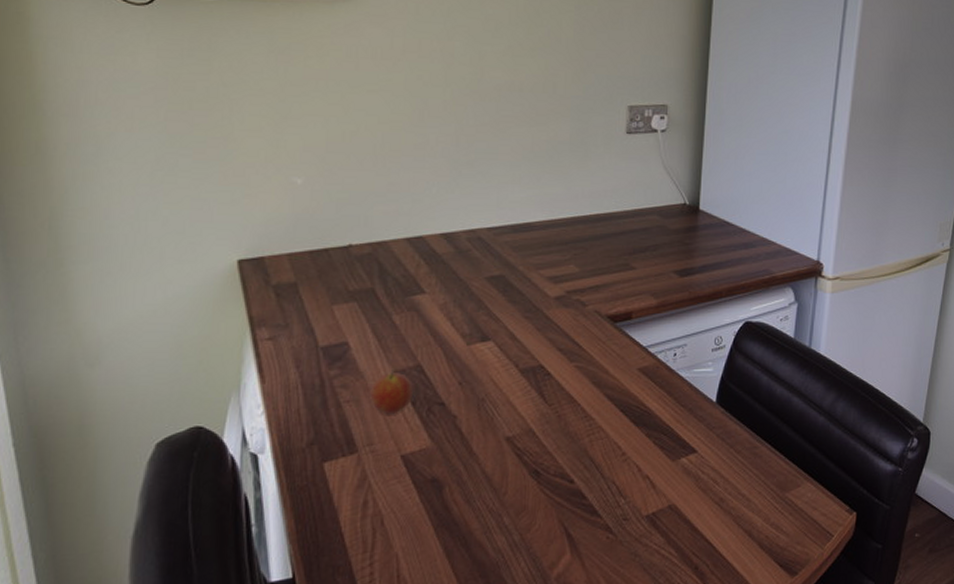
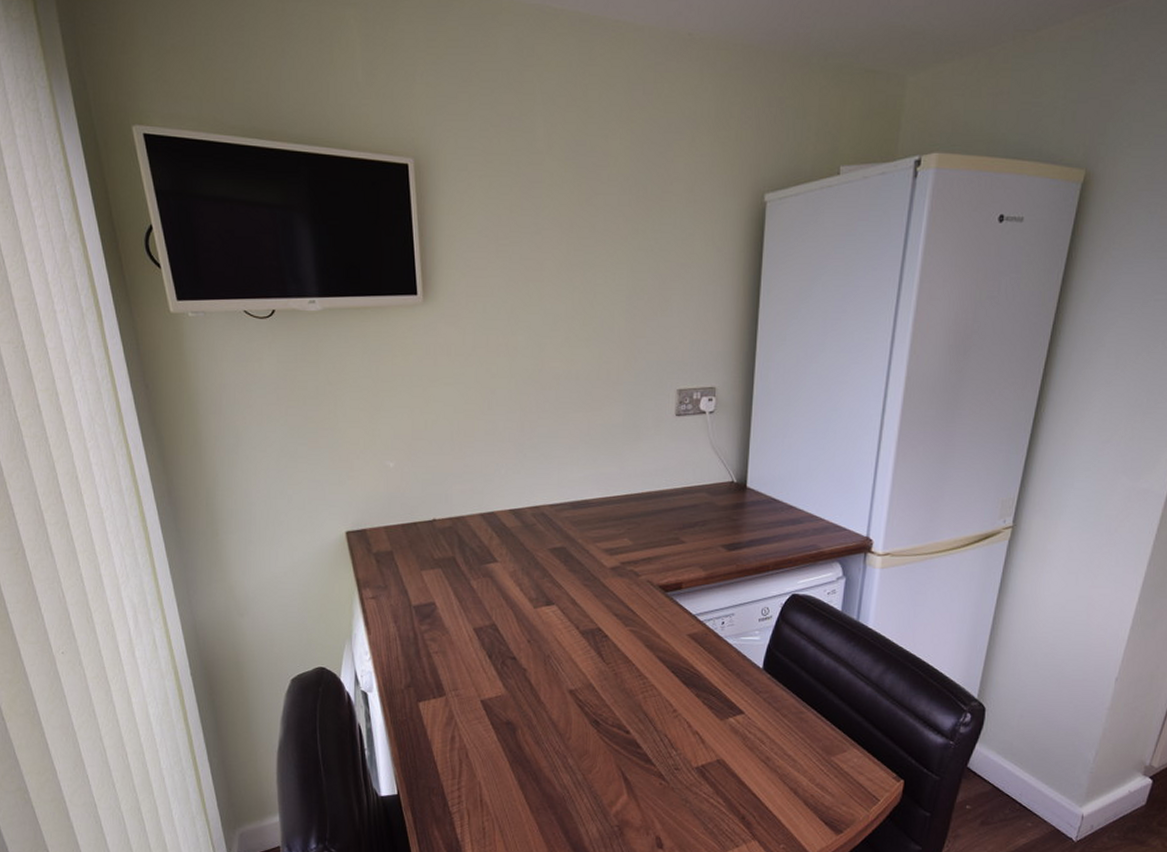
fruit: present [370,370,413,415] -> none [454,627,489,666]

